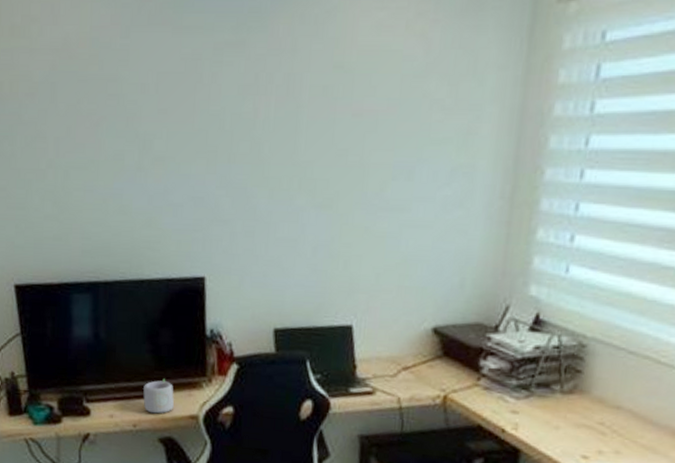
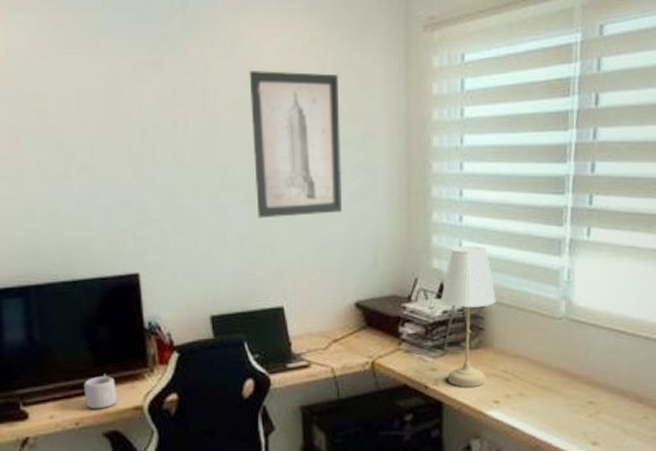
wall art: none [334,51,444,225] -> present [249,70,342,218]
desk lamp: none [529,271,603,437] -> present [440,246,496,387]

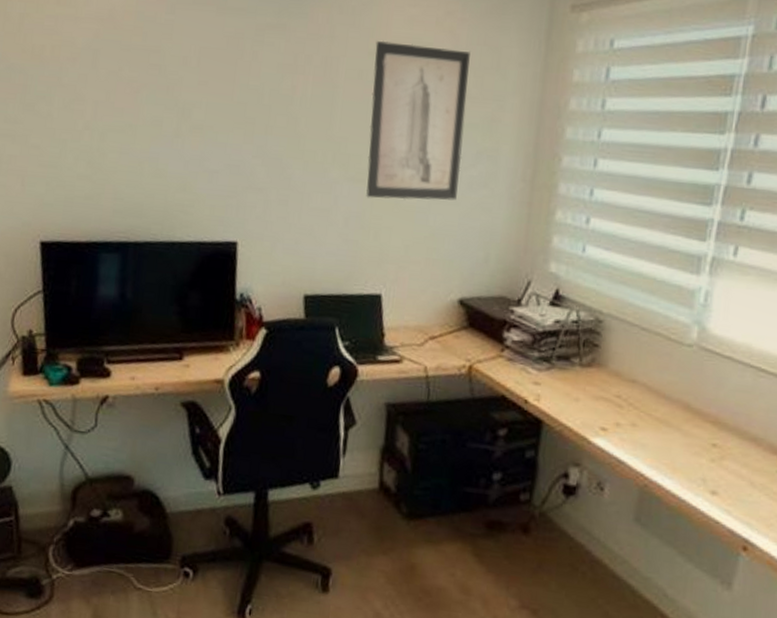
mug: present [78,374,117,411] -> none [159,341,200,377]
desk lamp: present [440,246,496,387] -> none [551,250,618,409]

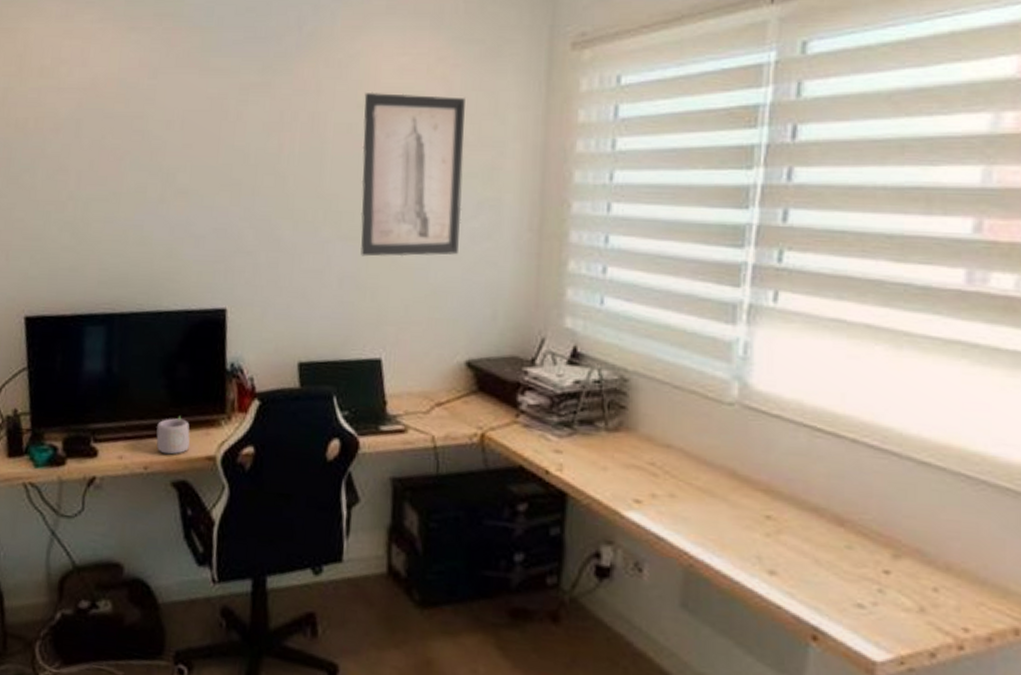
mug: none [159,341,200,377] -> present [148,416,190,455]

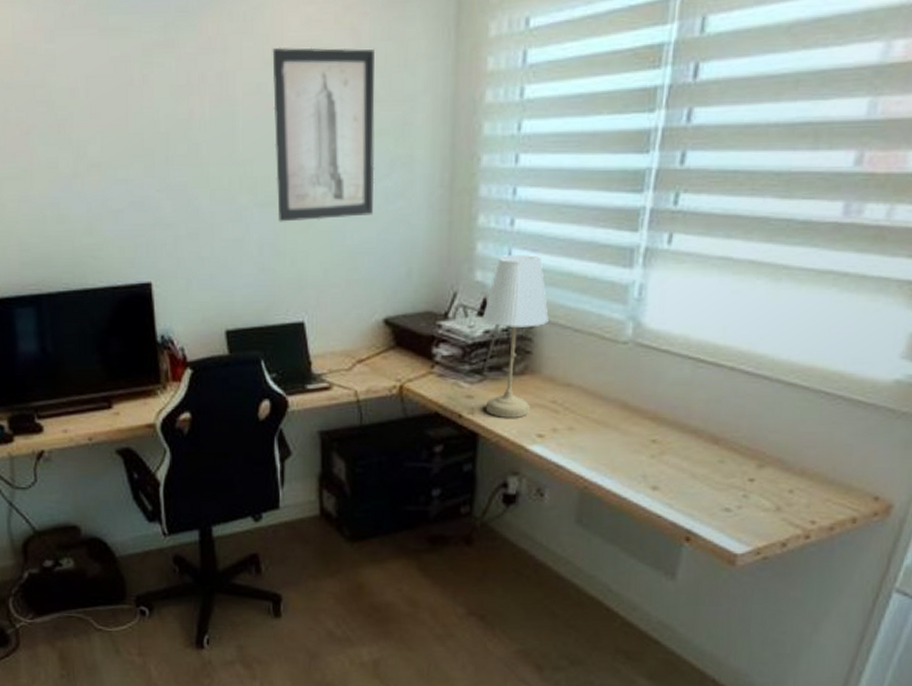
mug: present [148,416,190,455] -> none [91,389,129,426]
desk lamp: none [571,303,645,479] -> present [482,255,549,418]

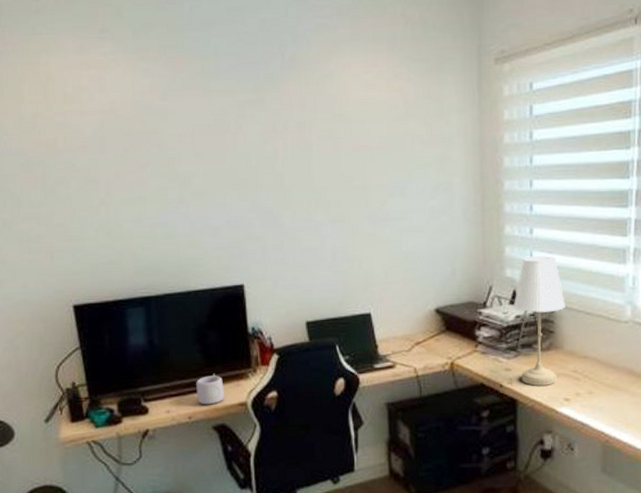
mug: none [91,389,129,426] -> present [191,373,224,406]
wall art: present [272,47,375,222] -> none [339,103,423,234]

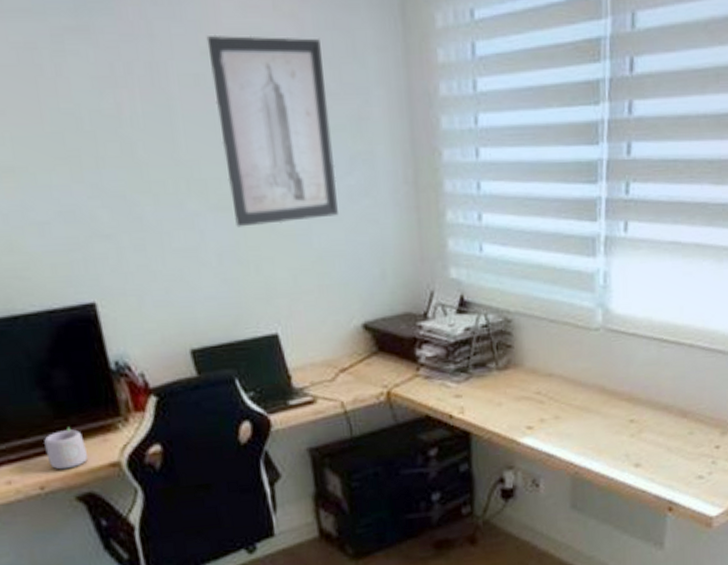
wall art: none [339,103,423,234] -> present [206,34,338,227]
desk lamp: present [513,256,565,386] -> none [461,249,525,414]

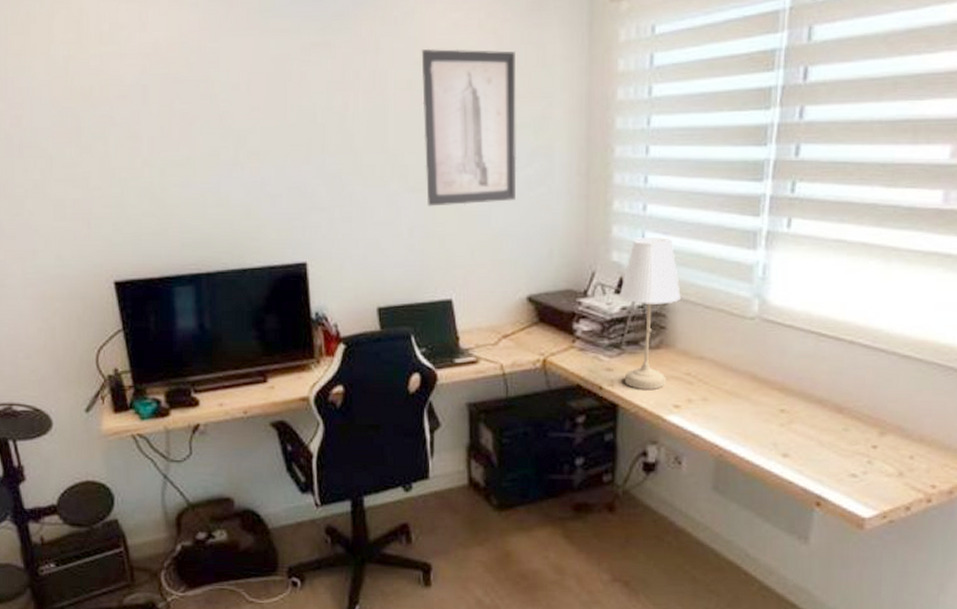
mug: present [41,427,88,473] -> none [246,363,283,400]
desk lamp: none [461,249,525,414] -> present [619,237,681,389]

